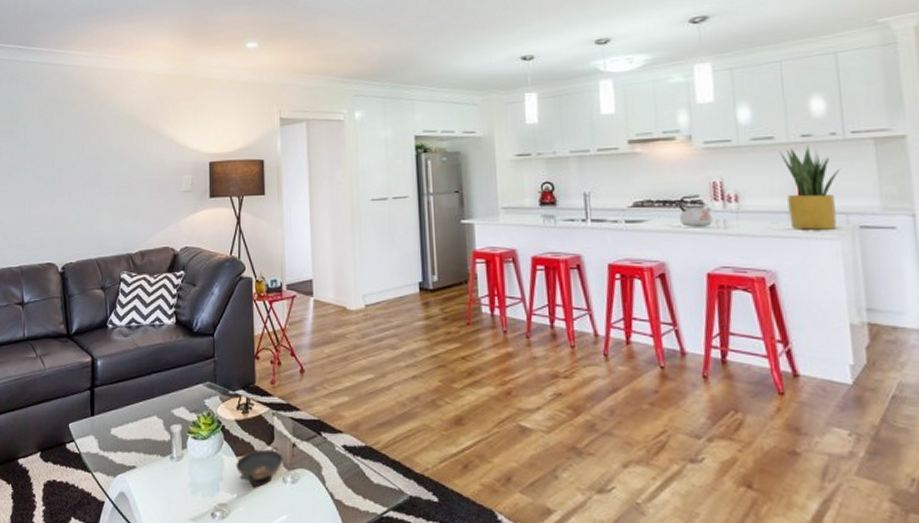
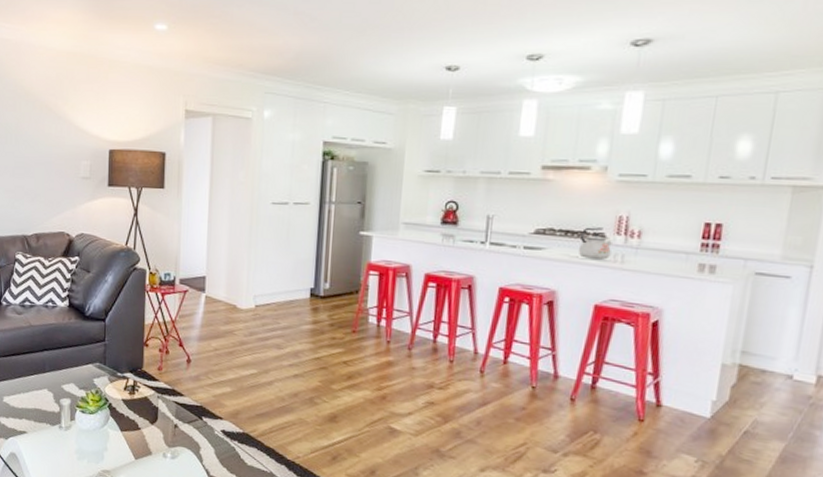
decorative bowl: present [236,447,283,487] -> none [120,426,165,459]
planter: present [780,145,841,230] -> none [687,187,751,274]

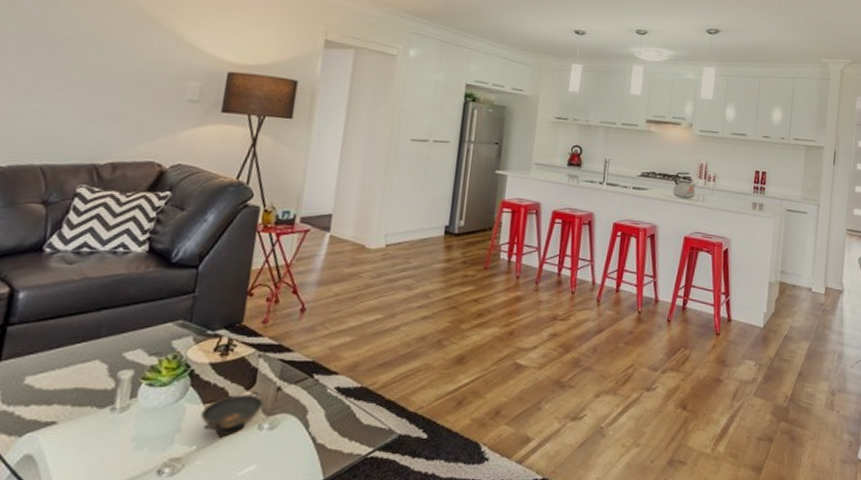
decorative bowl: none [120,426,165,459] -> present [200,391,264,436]

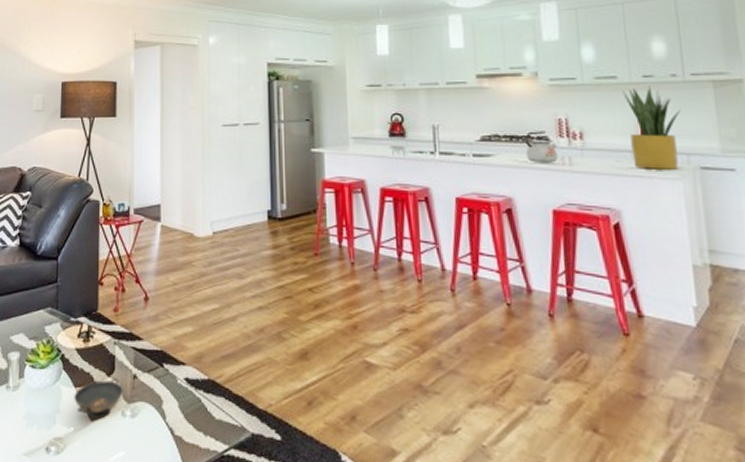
planter: none [745,144,783,210] -> present [623,85,682,170]

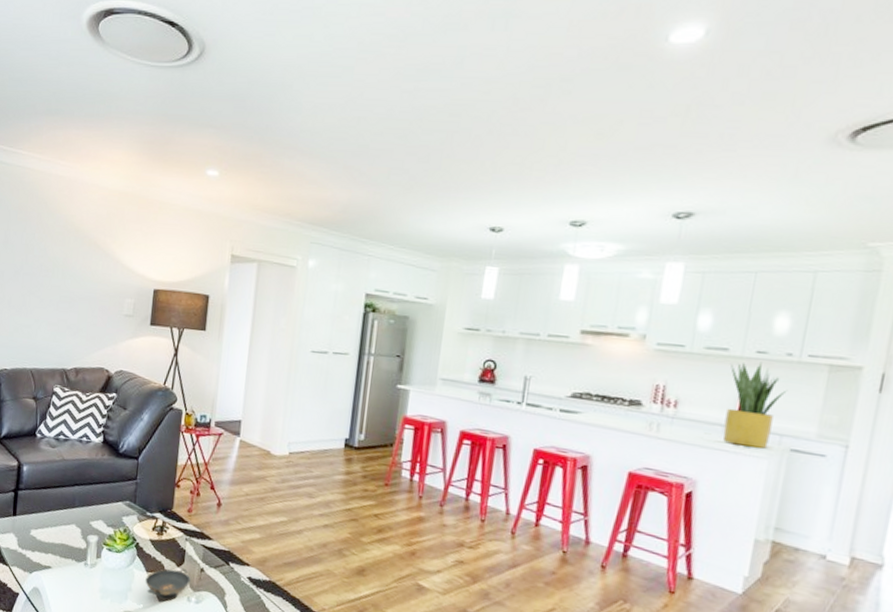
kettle: present [524,131,558,163] -> none [613,393,648,428]

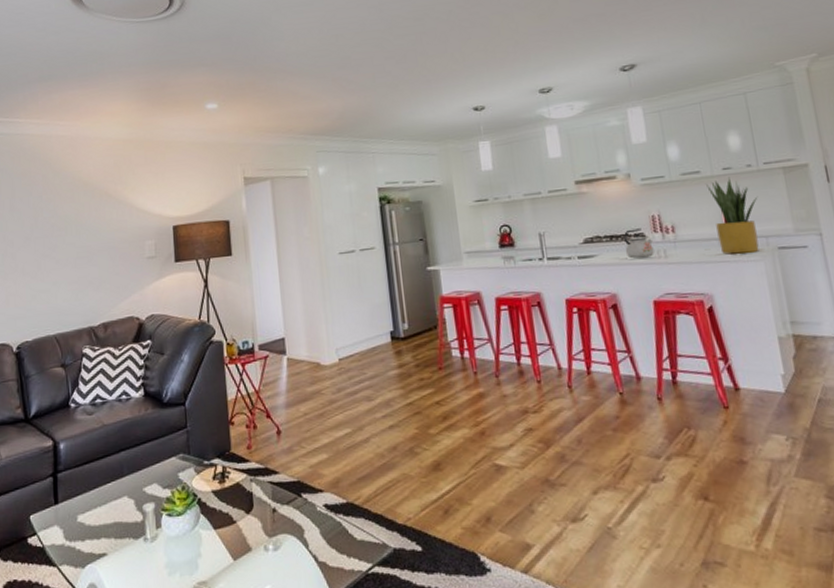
decorative bowl: present [145,568,191,602] -> none [214,514,264,559]
kettle: none [613,393,648,428] -> present [623,228,655,259]

